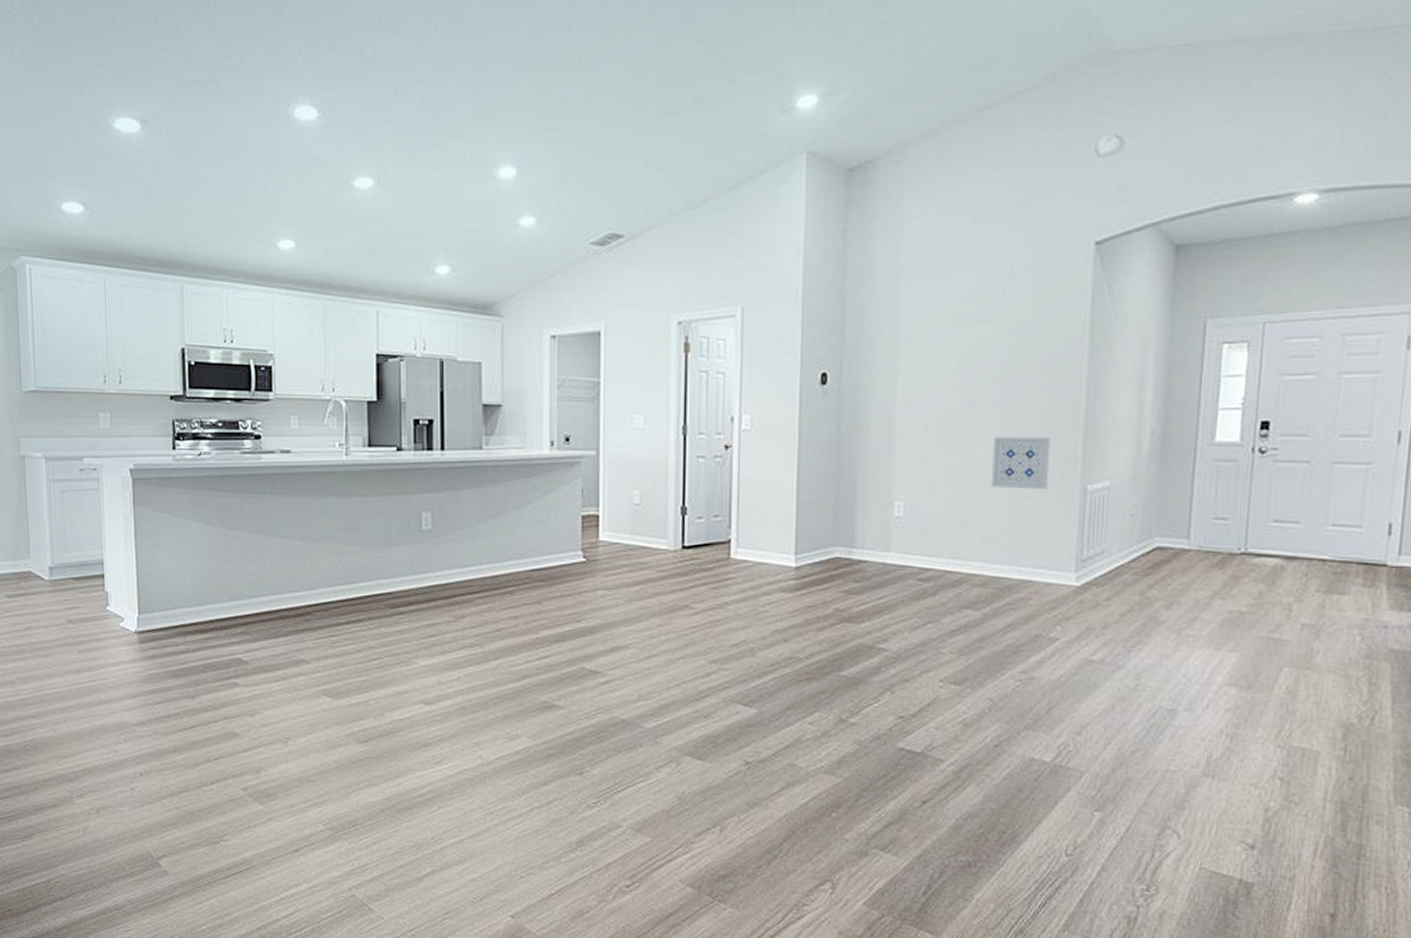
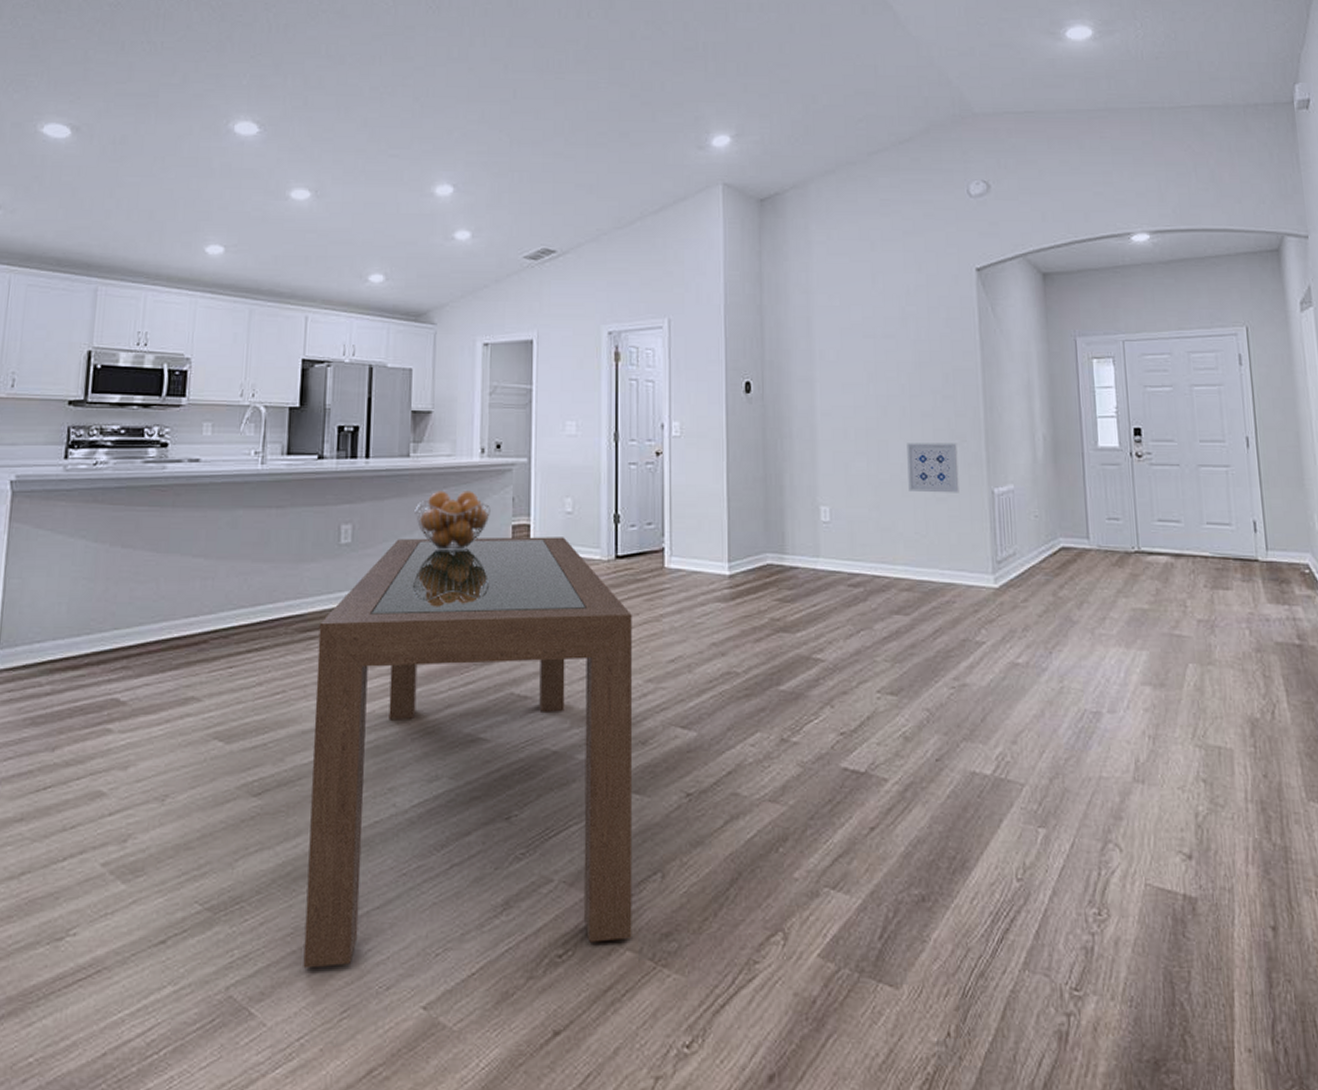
dining table: none [407,526,697,880] -> present [303,537,633,969]
fruit basket: none [489,482,562,539] -> present [414,490,492,551]

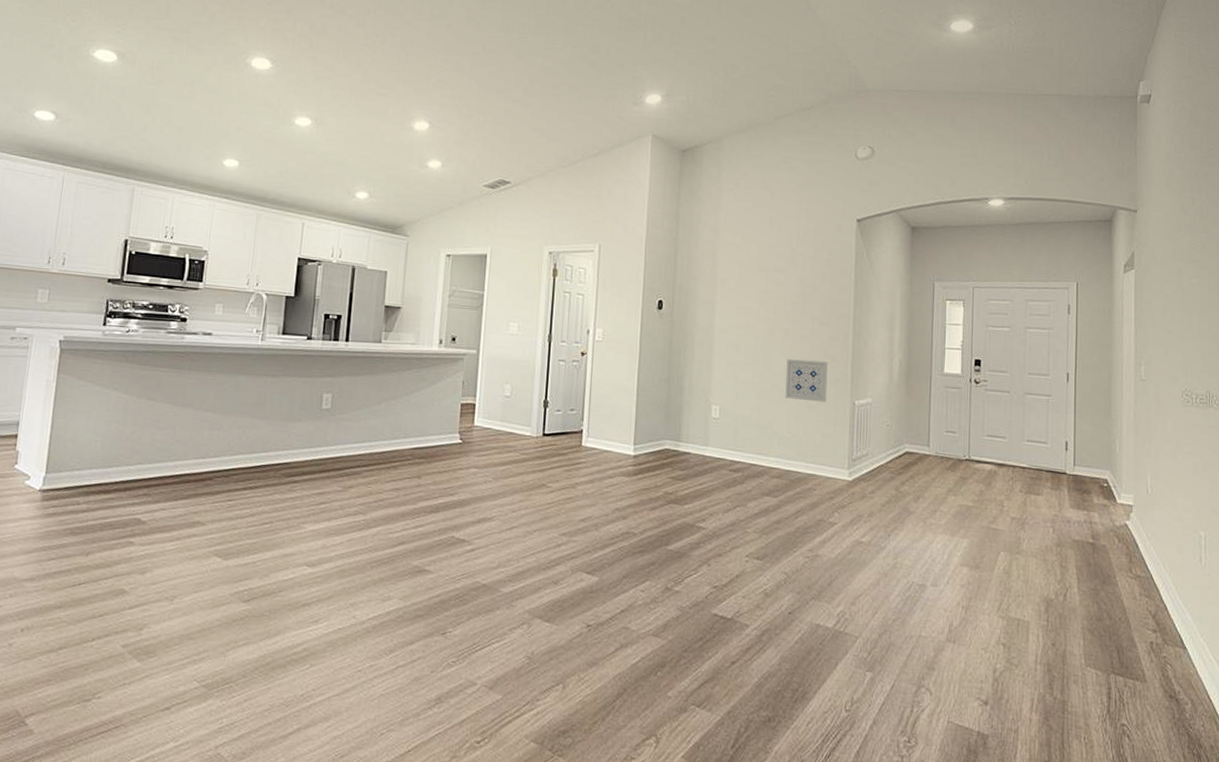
dining table: present [303,537,633,969] -> none [276,408,553,737]
fruit basket: present [414,490,492,551] -> none [383,371,445,421]

